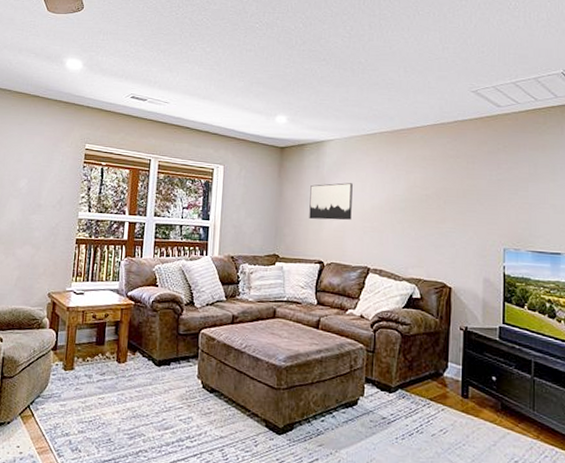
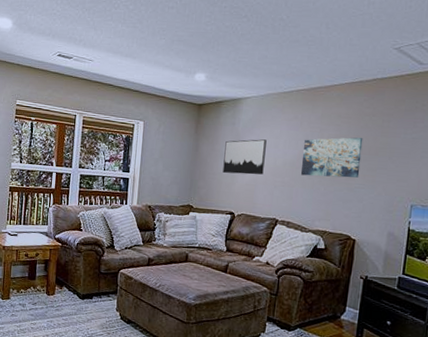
wall art: none [389,180,450,222] -> present [300,137,363,178]

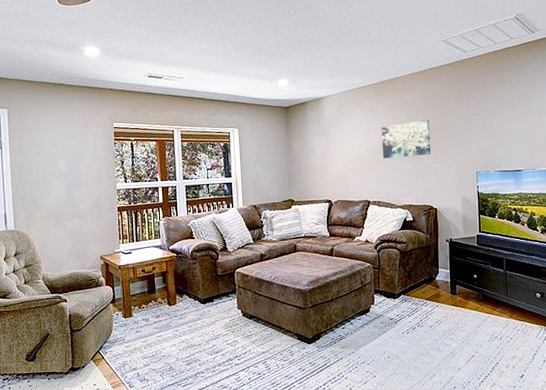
wall art: present [223,139,267,175] -> none [314,131,351,166]

